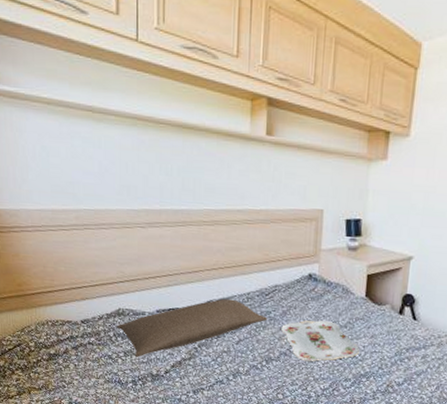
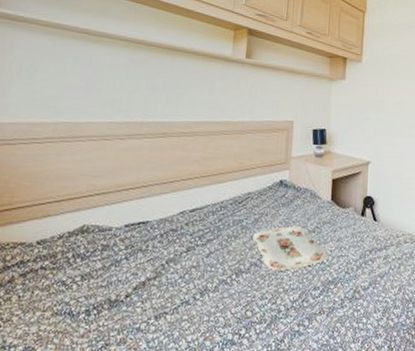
pillow: present [117,298,267,357] -> none [78,208,239,281]

